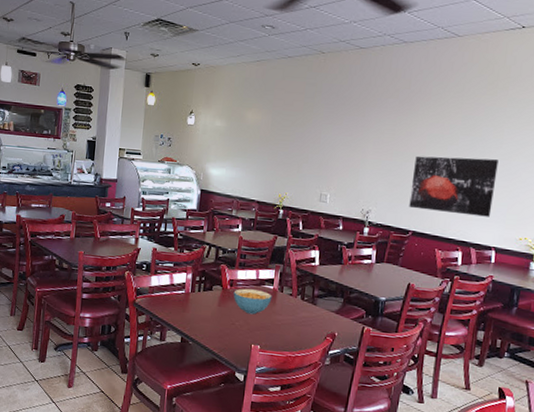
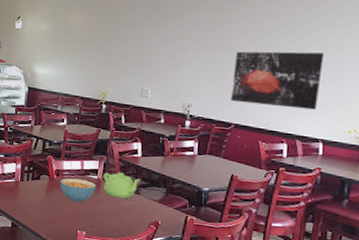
teapot: none [279,281,318,310] -> present [103,172,141,199]

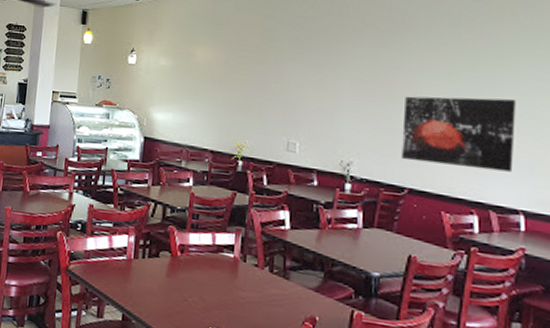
cereal bowl: present [59,178,97,203] -> none [184,255,233,289]
teapot: present [103,172,141,199] -> none [242,249,291,286]

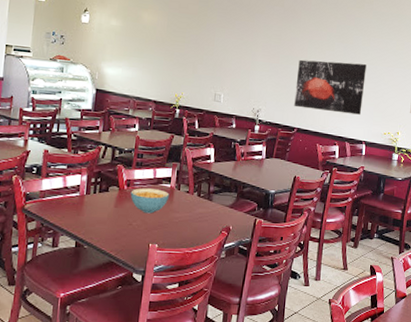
cereal bowl: none [184,255,233,289] -> present [130,188,170,214]

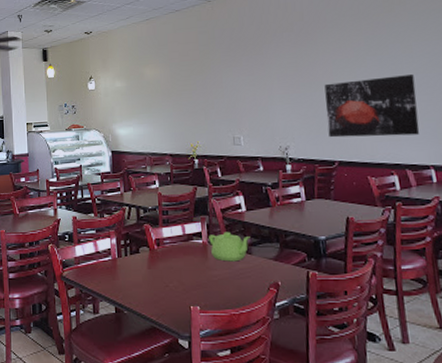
cereal bowl: present [130,188,170,214] -> none [161,246,203,273]
teapot: none [177,179,214,207] -> present [209,231,250,262]

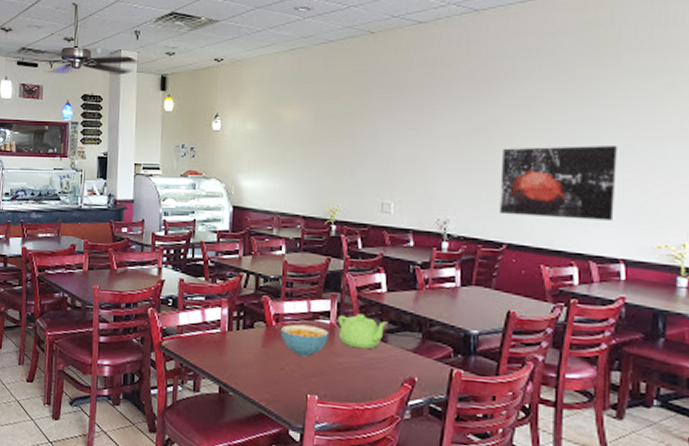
cereal bowl: none [161,246,203,273] -> present [280,324,330,357]

